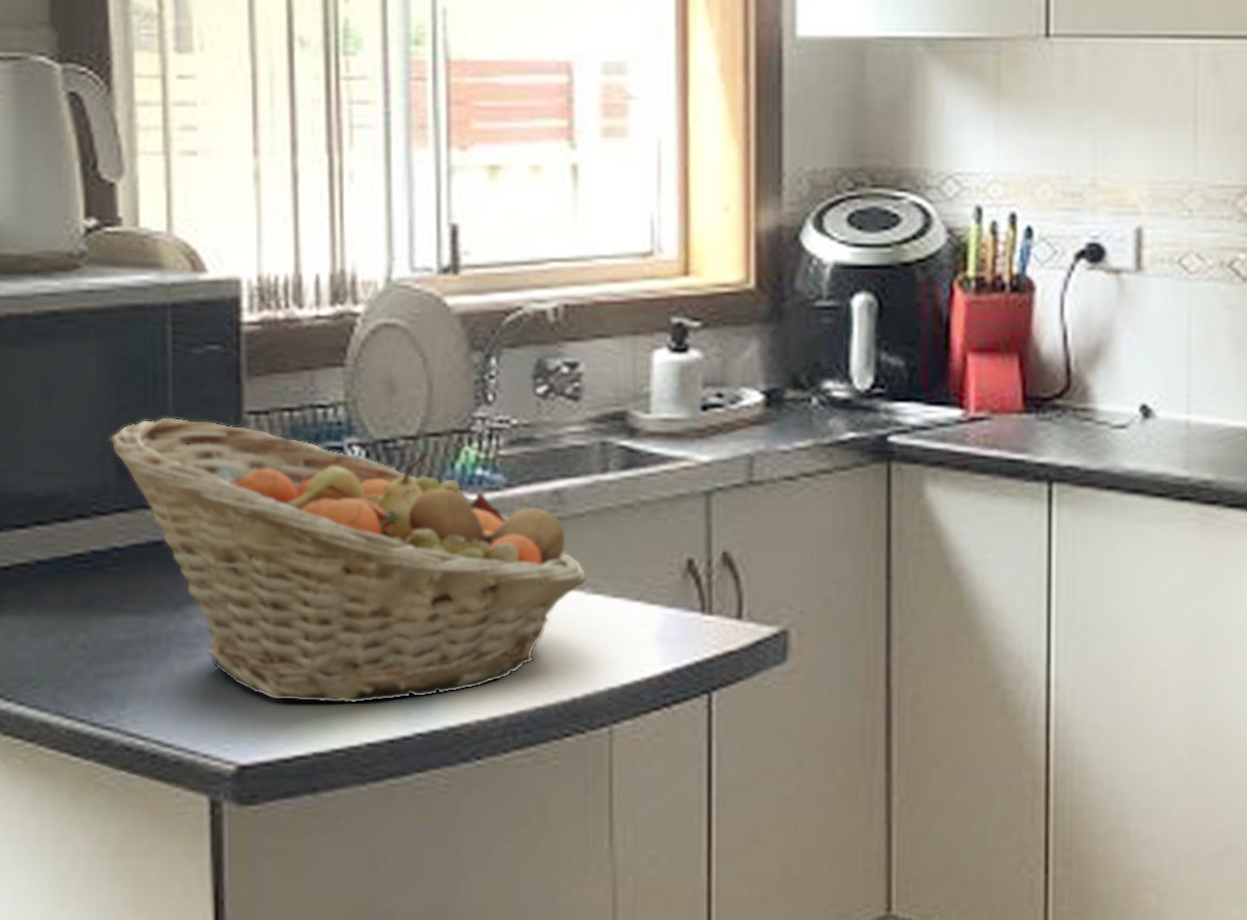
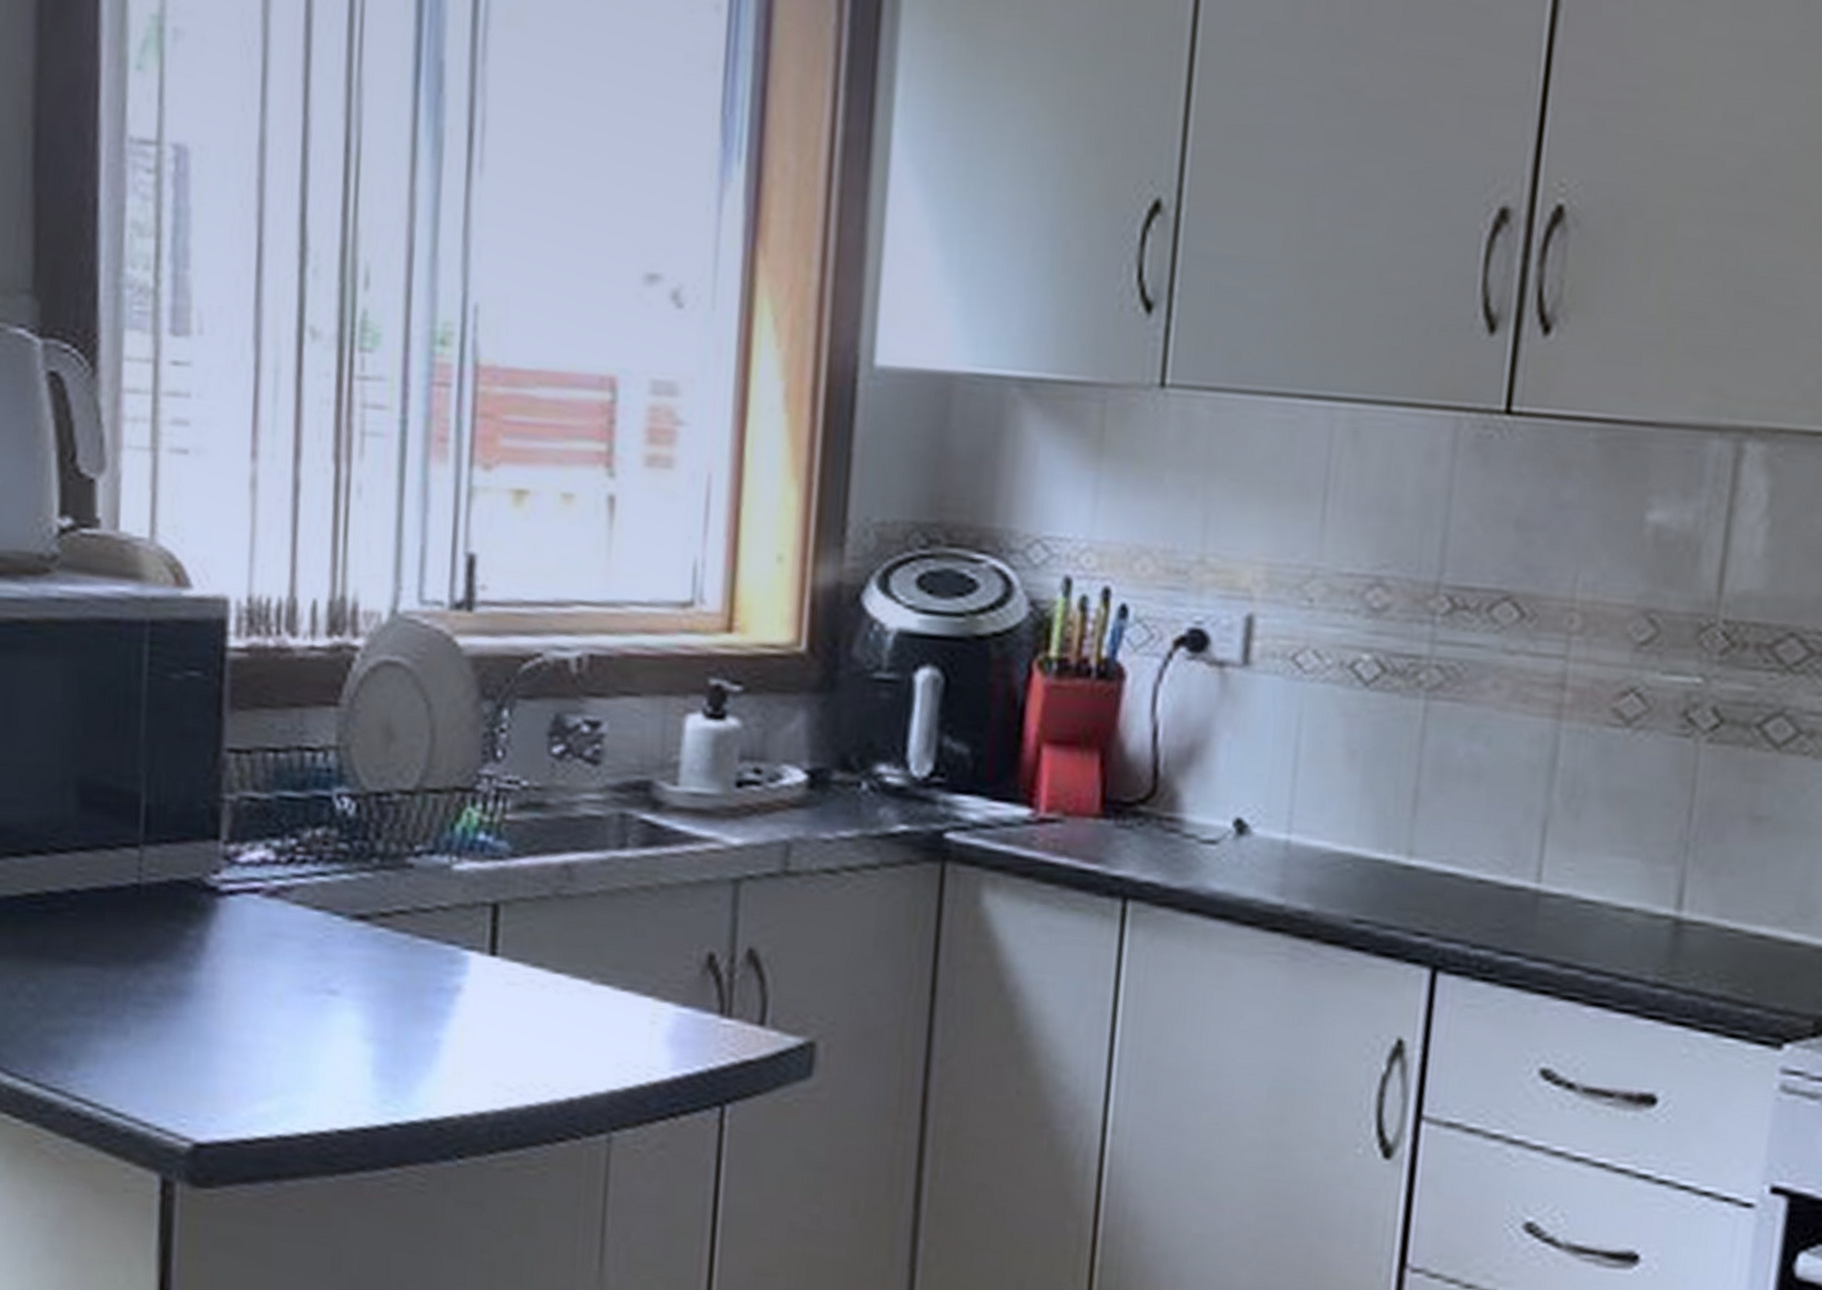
fruit basket: present [108,417,588,704] -> none [71,748,595,1086]

